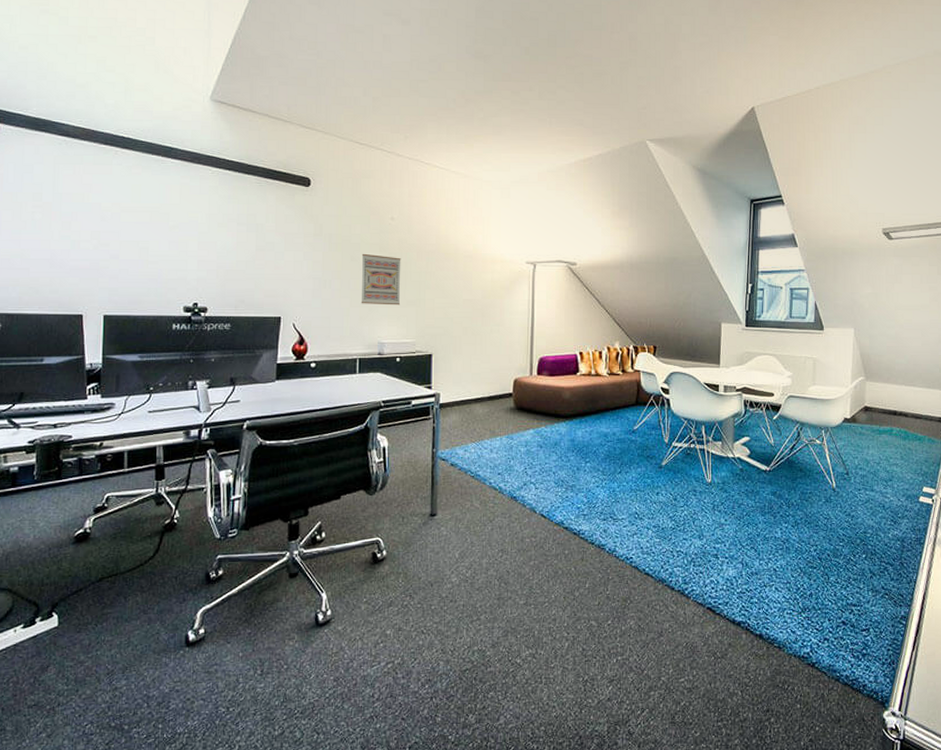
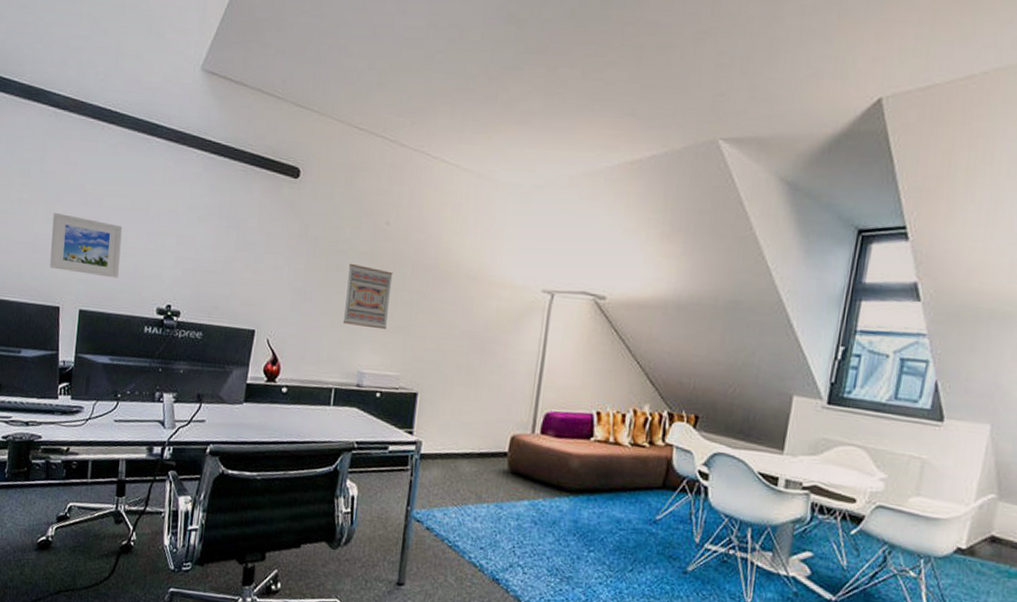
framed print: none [69,229,143,284] -> present [49,212,123,279]

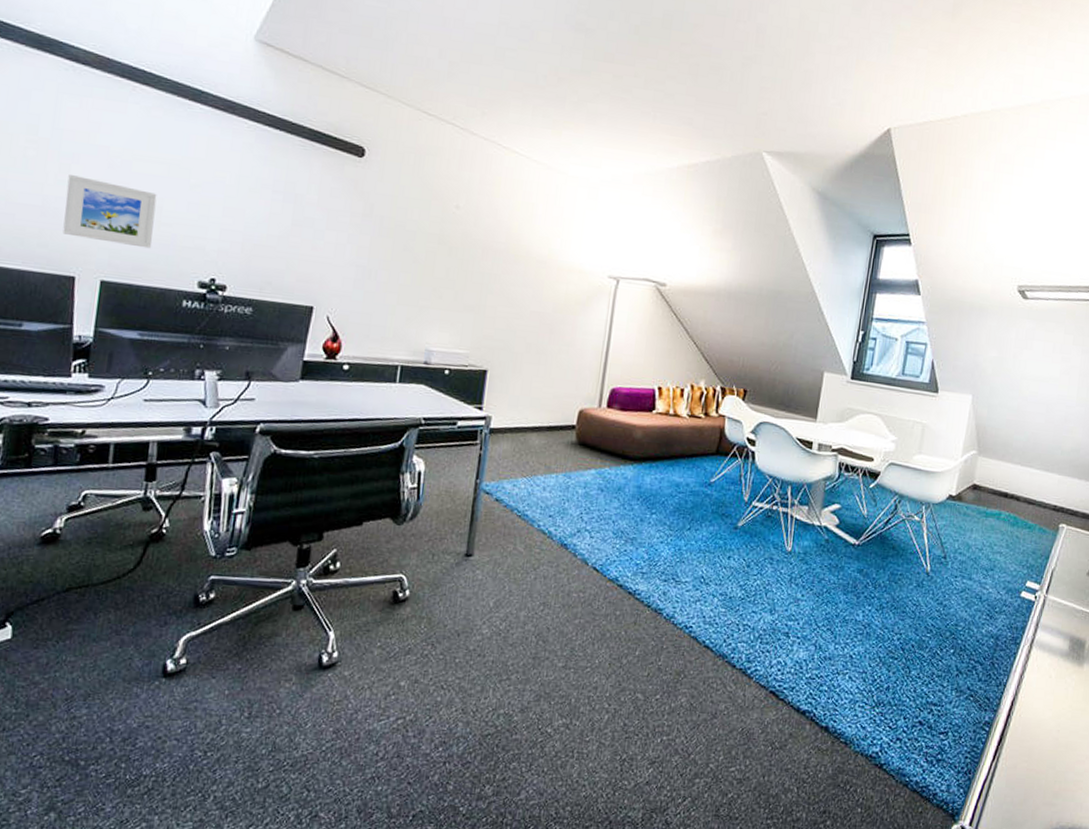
wall art: present [342,263,393,330] -> none [410,243,463,309]

